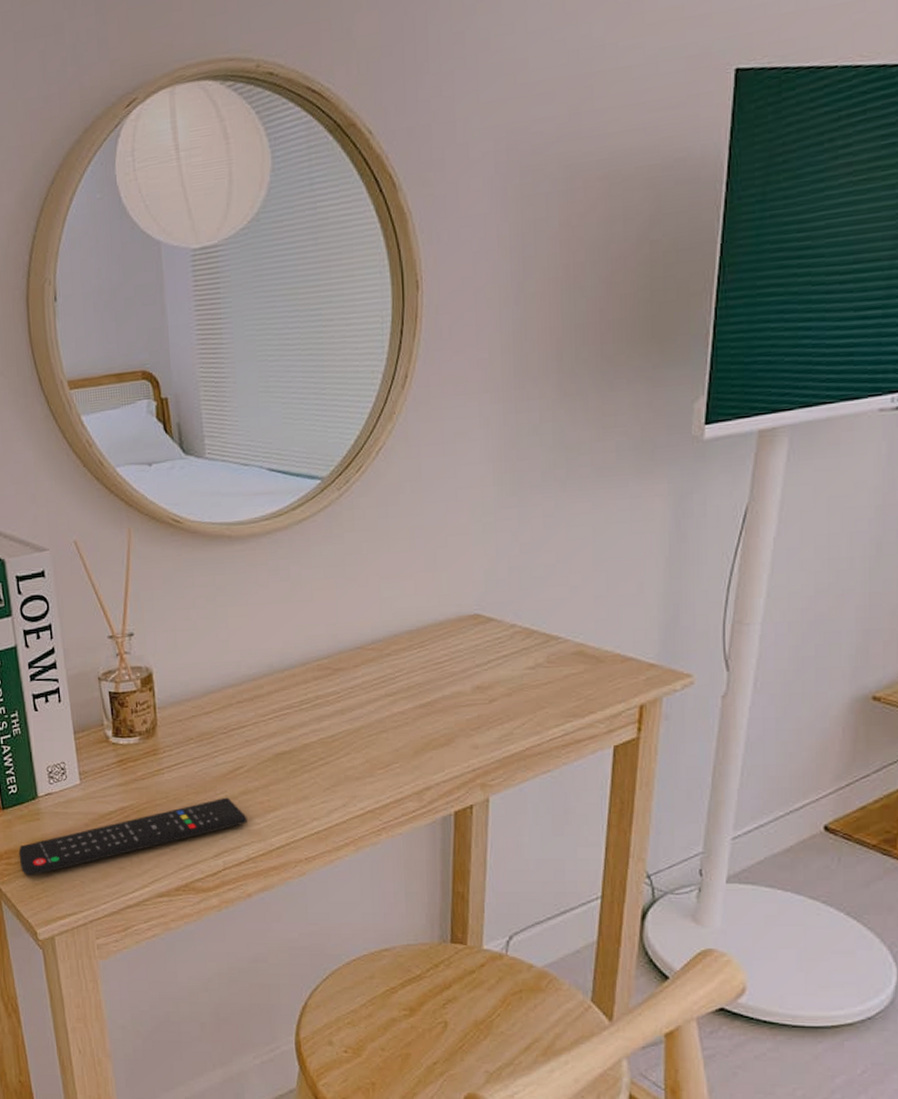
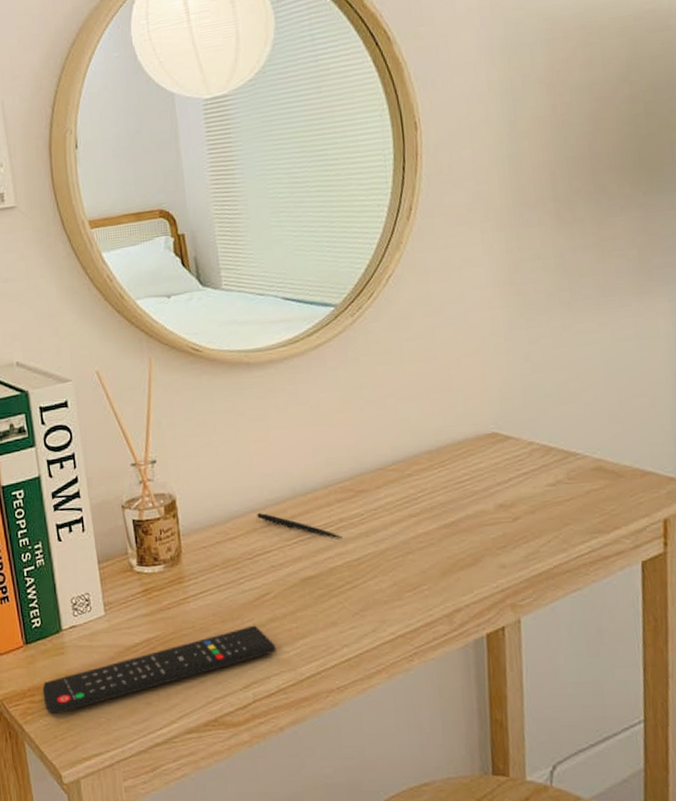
pen: none [233,688,318,716] -> present [257,513,343,539]

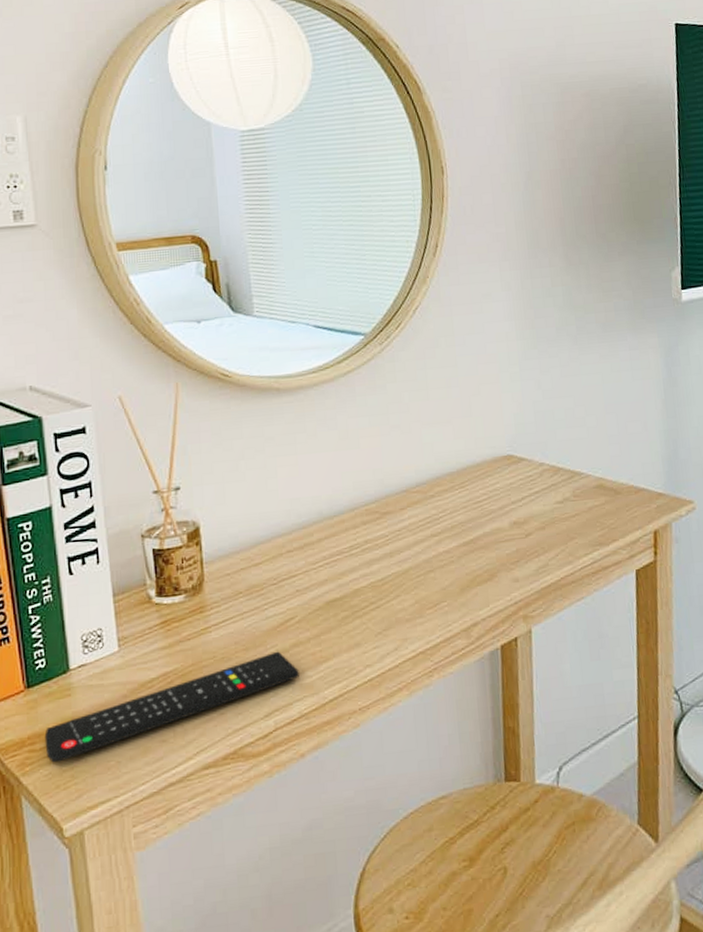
pen: present [257,513,343,539] -> none [283,537,368,561]

